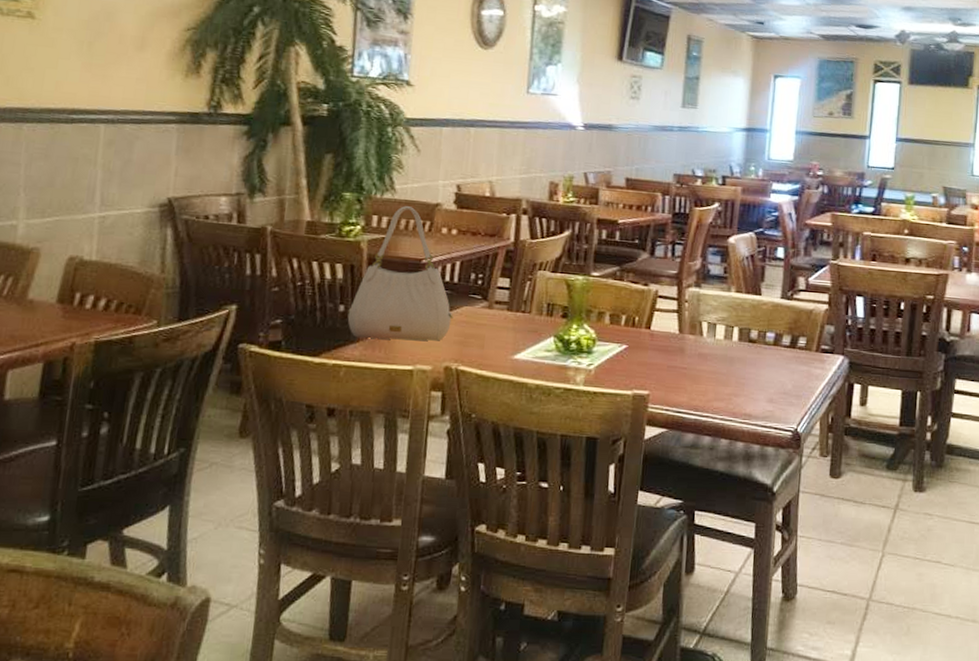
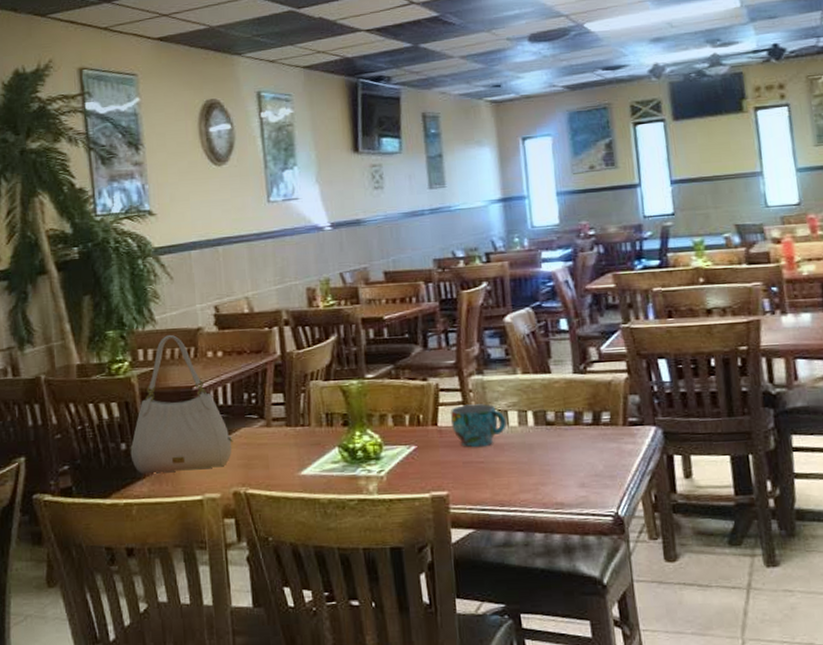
cup: none [663,313,714,355] -> present [450,404,506,448]

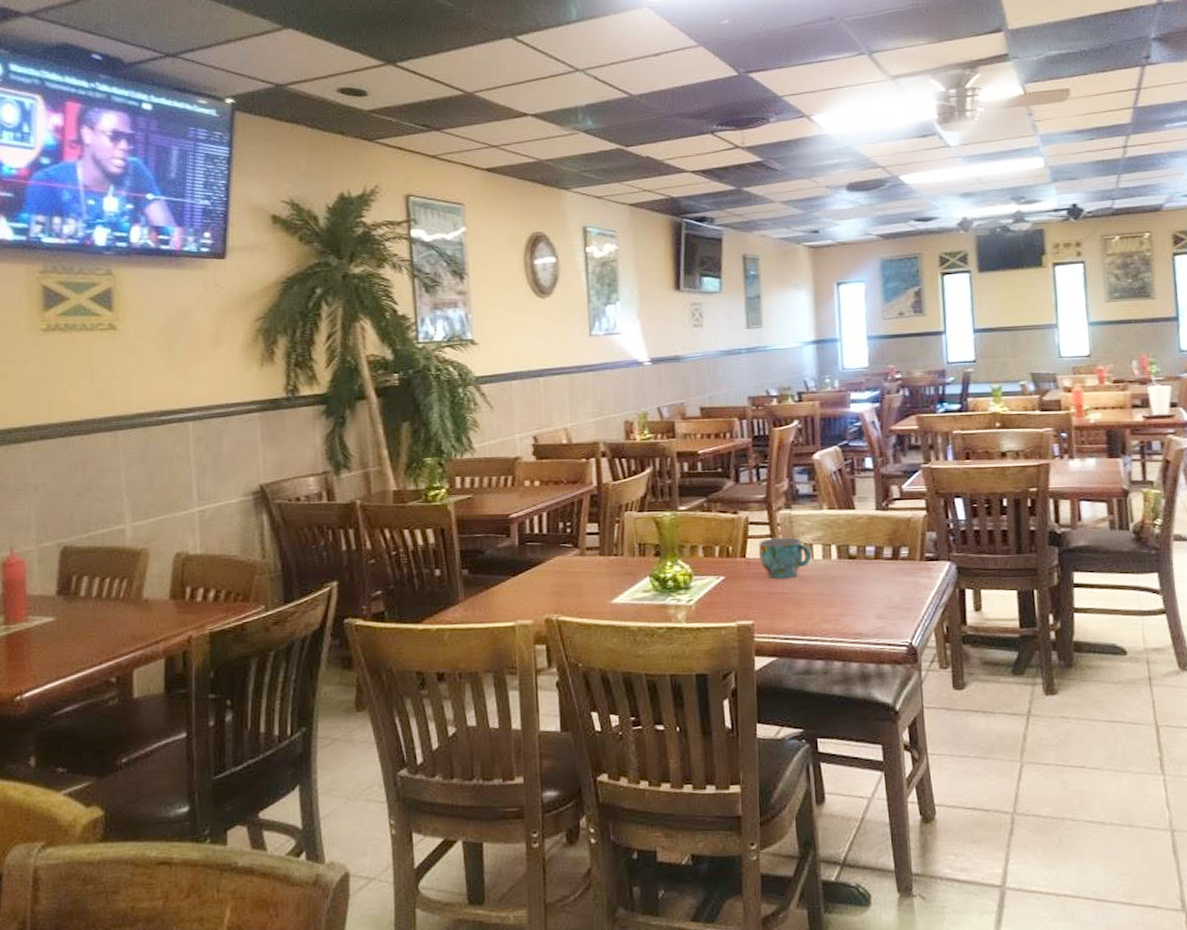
handbag: present [129,335,233,474] -> none [443,464,547,600]

